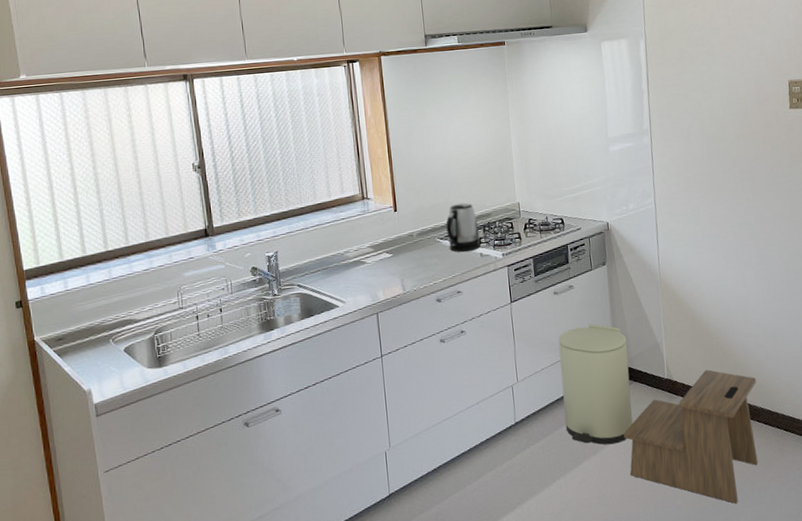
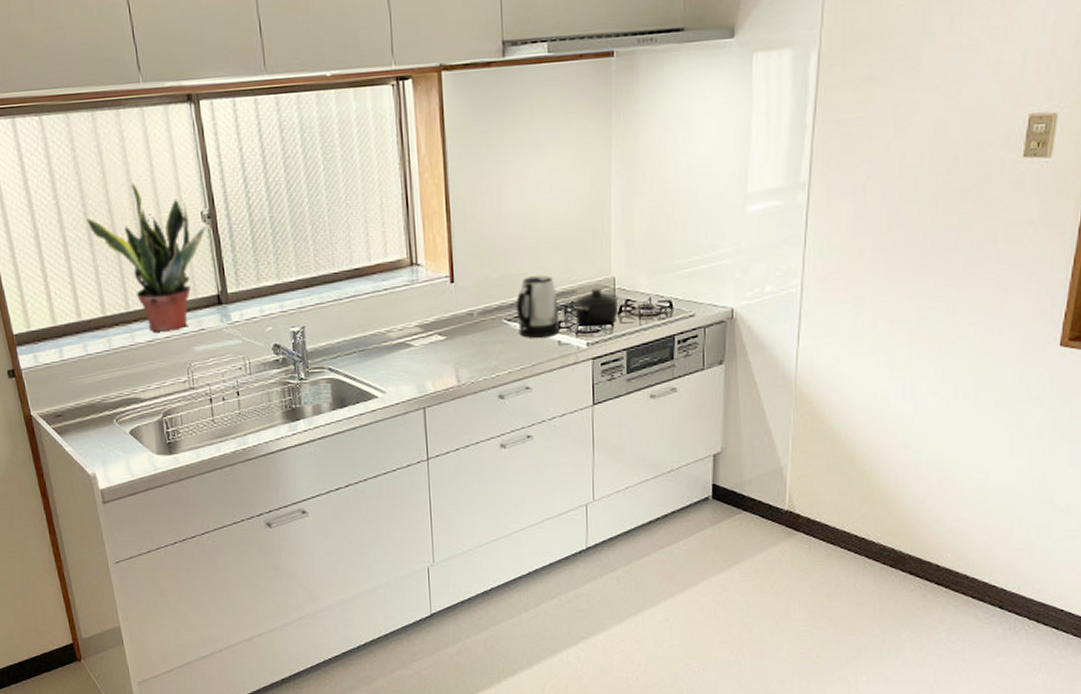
potted plant: none [95,142,198,263] -> present [86,182,208,333]
saucepan: none [490,211,524,241] -> present [575,287,619,326]
pedal bin: present [558,323,633,445] -> none [649,437,741,582]
step stool: present [623,370,758,504] -> none [722,504,908,663]

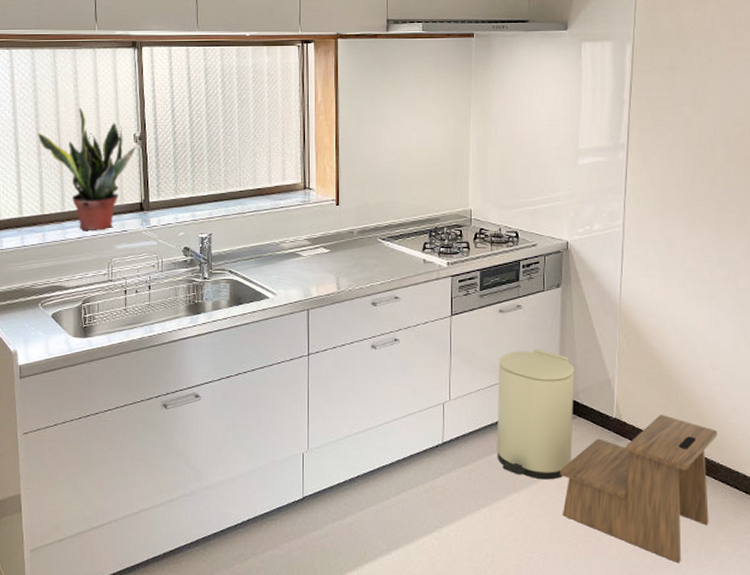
kettle: present [516,274,559,338] -> none [390,203,424,255]
saucepan: present [575,287,619,326] -> none [438,217,474,248]
pedal bin: none [649,437,741,582] -> present [497,348,575,480]
step stool: none [722,504,908,663] -> present [560,415,718,563]

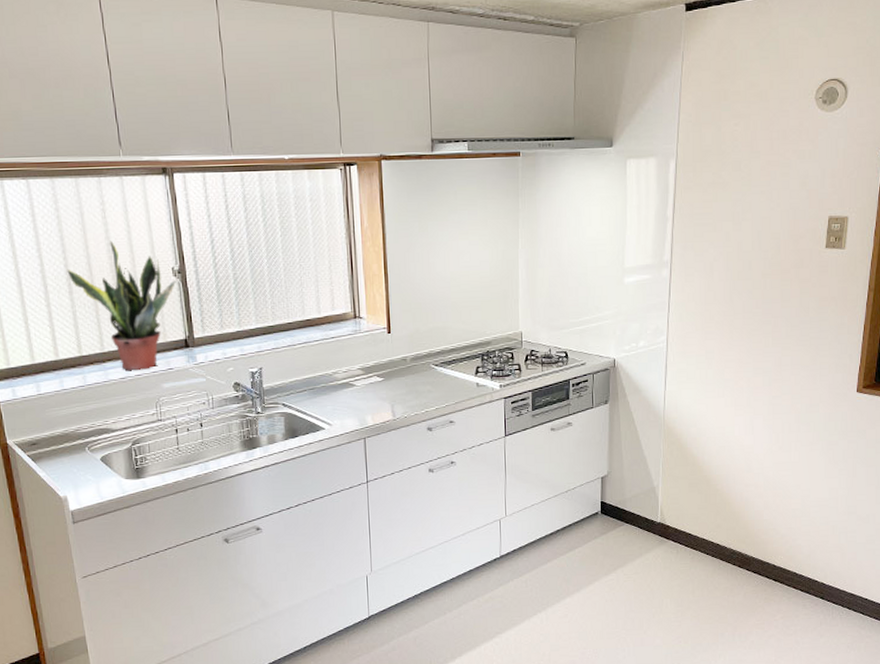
pedal bin: present [497,348,575,480] -> none [551,463,623,583]
step stool: present [560,415,718,563] -> none [609,516,751,647]

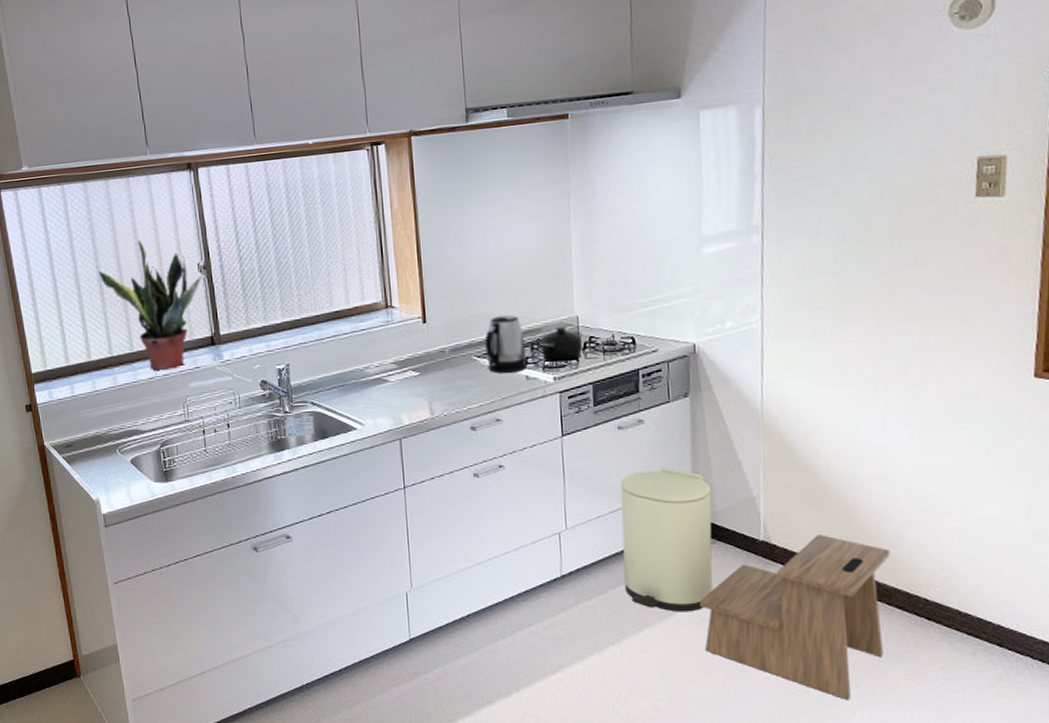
kettle: none [442,328,477,380] -> present [484,314,527,373]
saucepan: none [490,340,525,371] -> present [540,326,583,361]
pedal bin: none [551,463,623,583] -> present [620,467,713,612]
step stool: none [609,516,751,647] -> present [699,535,890,701]

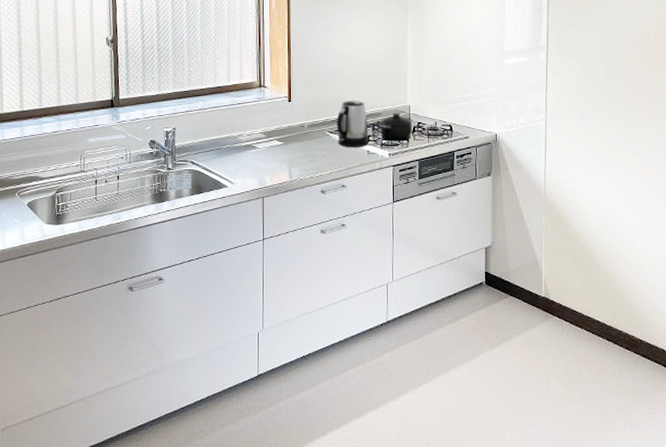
potted plant: present [98,239,203,371] -> none [19,13,110,126]
pedal bin: present [620,467,713,612] -> none [436,232,506,356]
step stool: present [699,535,890,701] -> none [495,293,637,435]

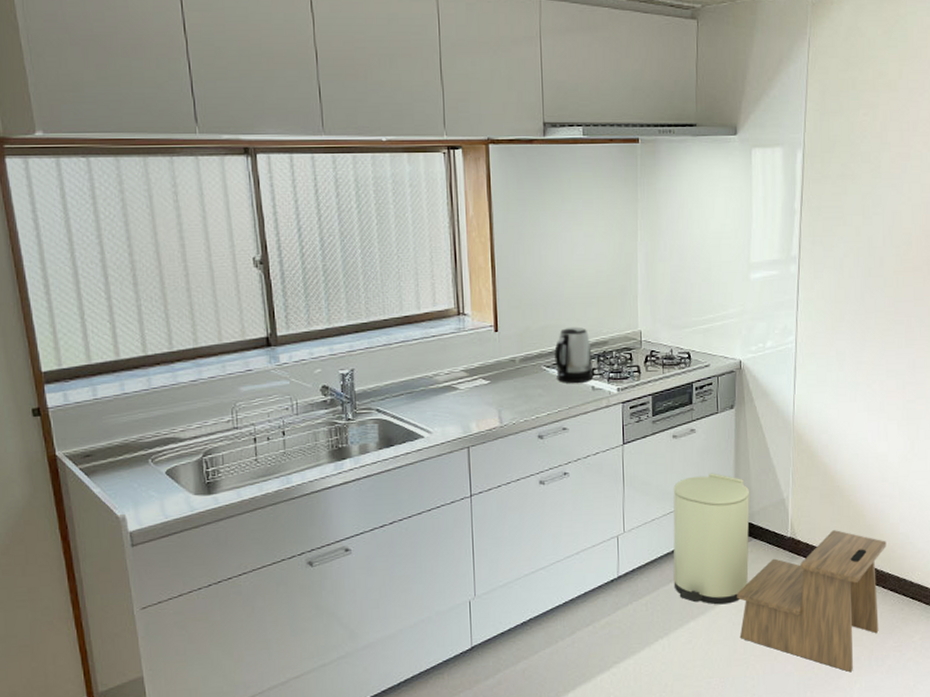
saucepan: present [380,112,413,140] -> none [606,339,645,373]
pedal bin: none [436,232,506,356] -> present [673,473,750,605]
step stool: none [495,293,637,435] -> present [737,530,887,673]

